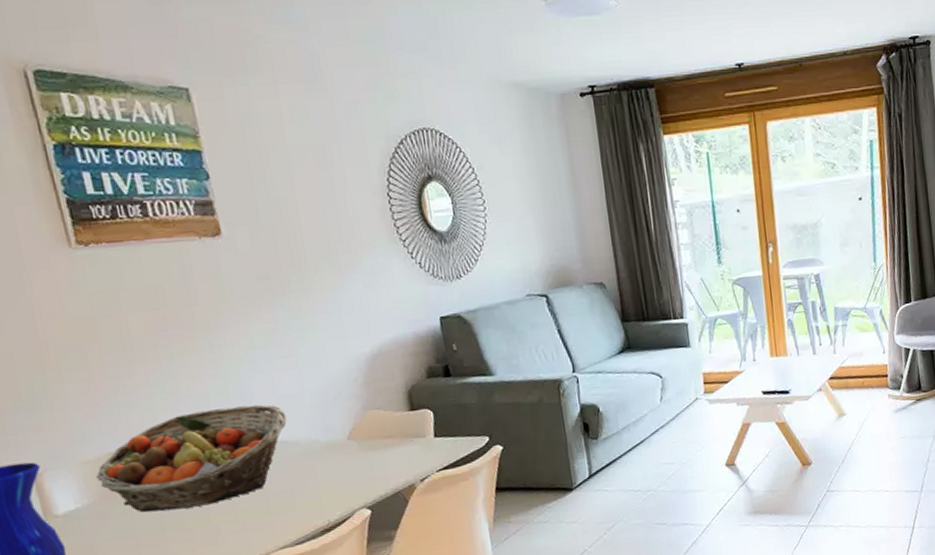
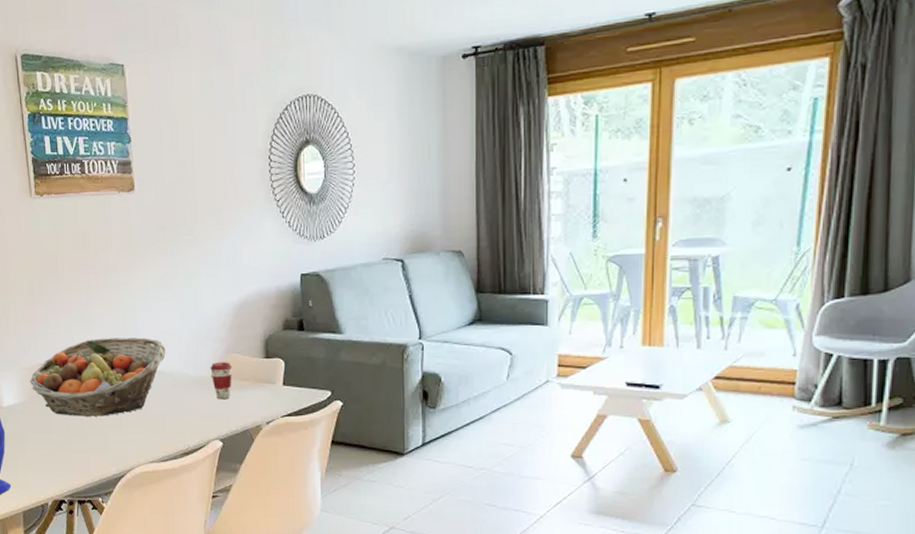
coffee cup: none [345,420,375,464] -> present [210,362,232,400]

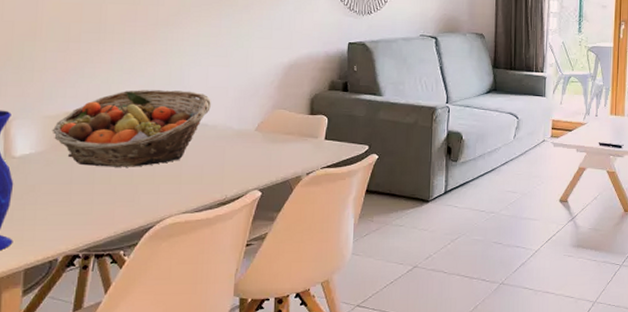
coffee cup: present [210,362,232,400] -> none [255,117,277,152]

